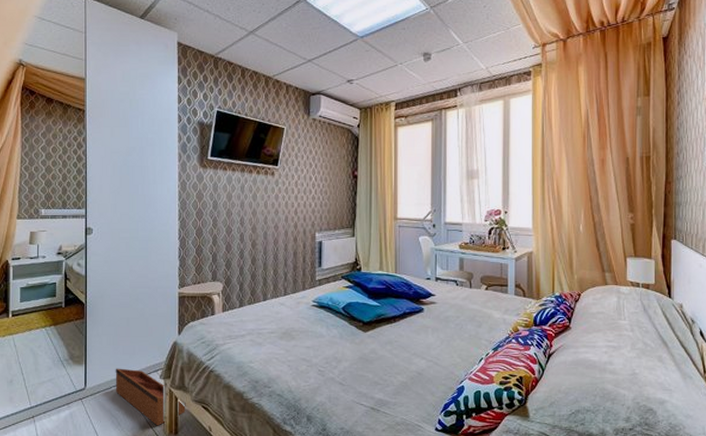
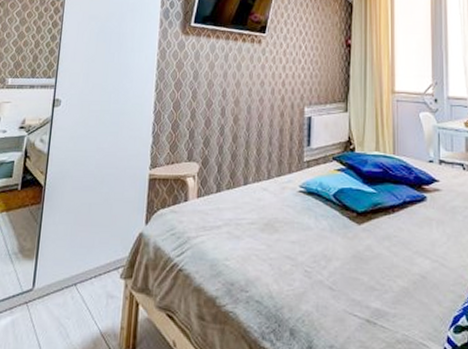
storage bin: present [115,368,186,426] -> none [67,264,148,339]

